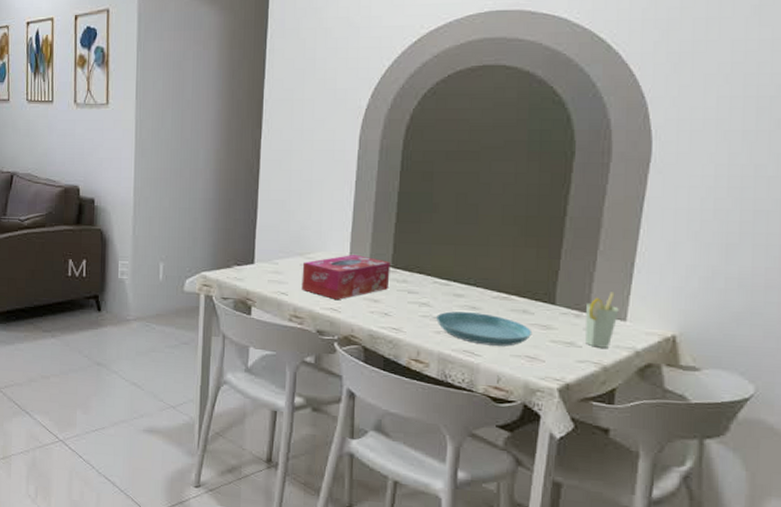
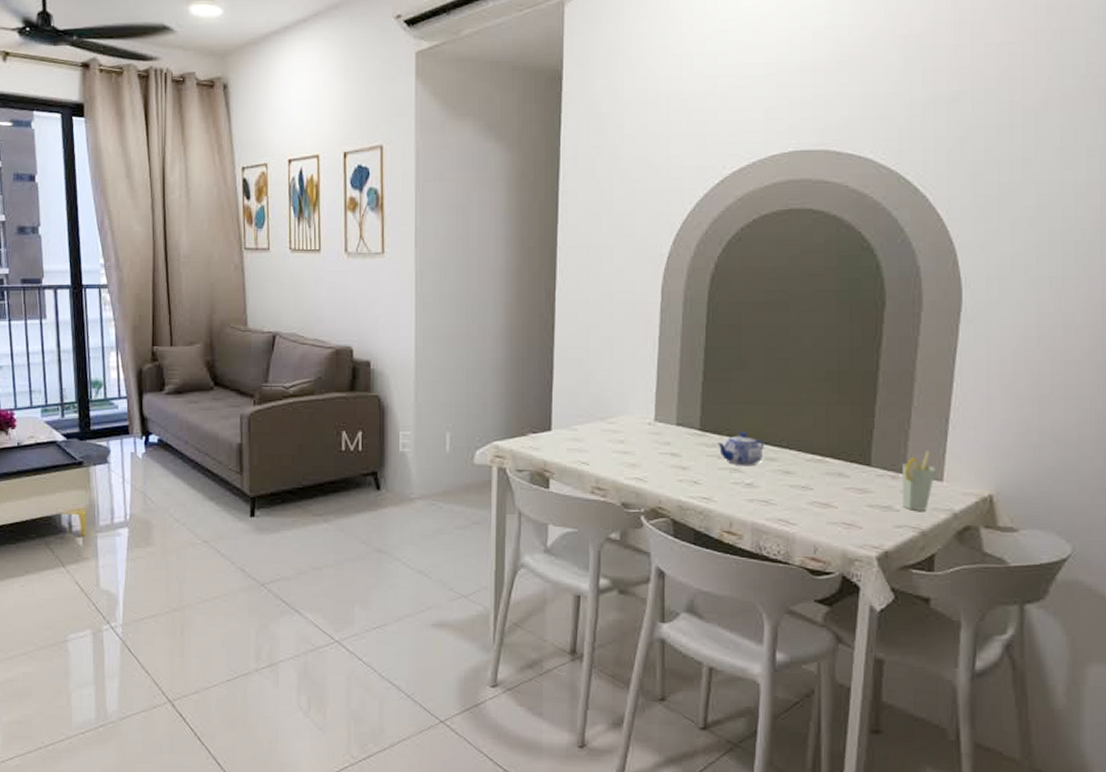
tissue box: present [301,254,390,300] -> none [604,417,698,468]
teapot: none [407,270,453,302] -> present [716,432,765,467]
saucer: present [436,311,533,346] -> none [749,477,849,513]

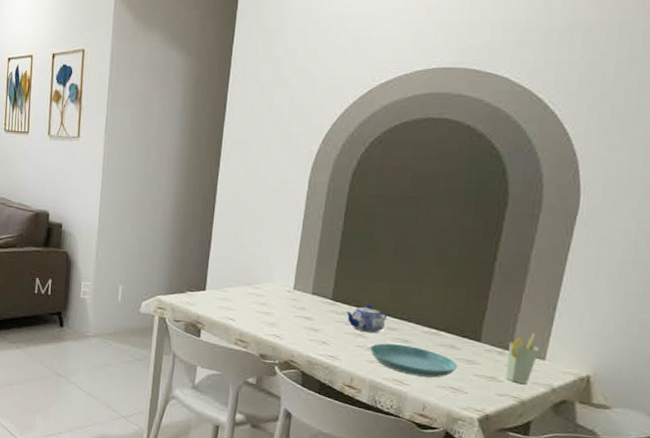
saucer: none [749,477,849,513] -> present [370,343,458,378]

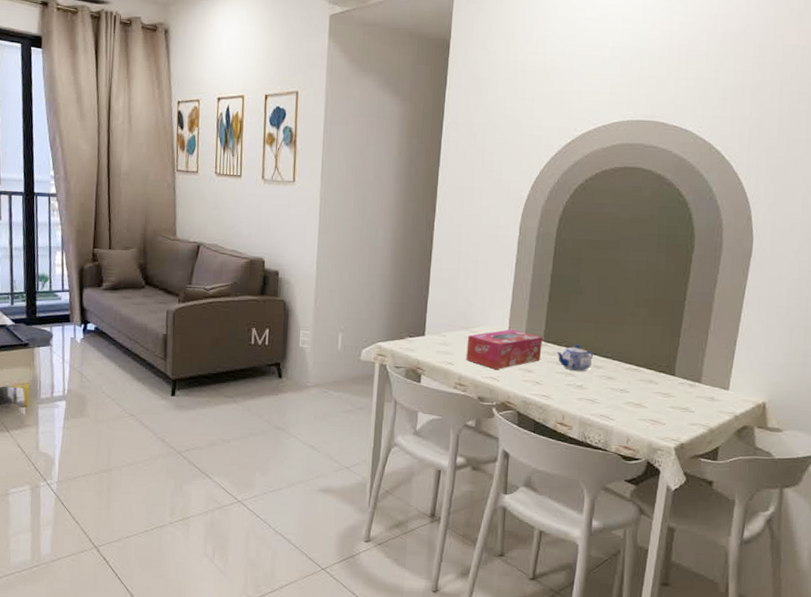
tissue box: none [248,286,331,327] -> present [466,329,543,369]
saucer: present [370,343,458,378] -> none [579,381,656,412]
cup: present [506,333,539,384] -> none [697,365,724,413]

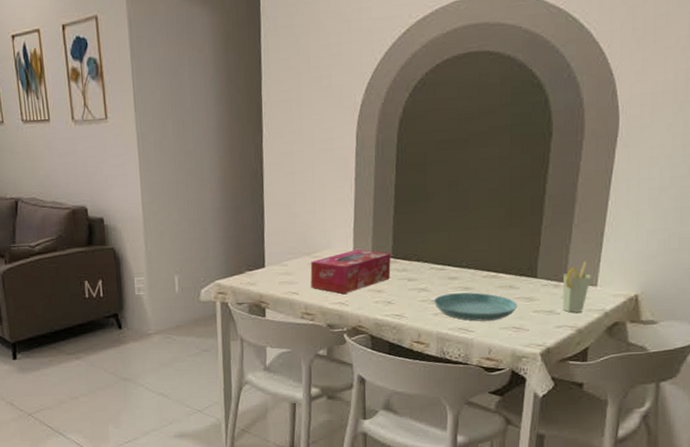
teapot: present [556,344,594,372] -> none [406,256,448,286]
saucer: none [579,381,656,412] -> present [434,292,518,321]
cup: none [697,365,724,413] -> present [563,261,591,313]

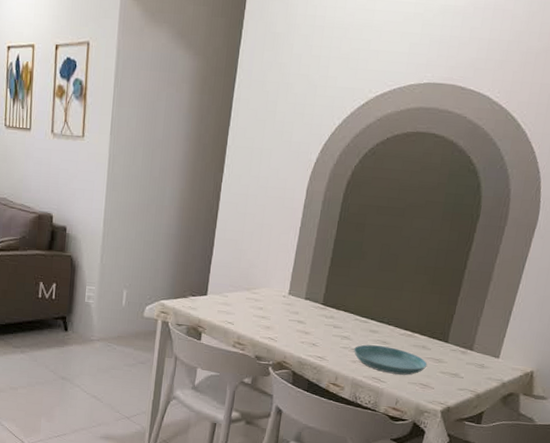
tissue box: present [310,249,391,294] -> none [246,291,322,330]
cup: present [563,261,591,313] -> none [466,334,495,379]

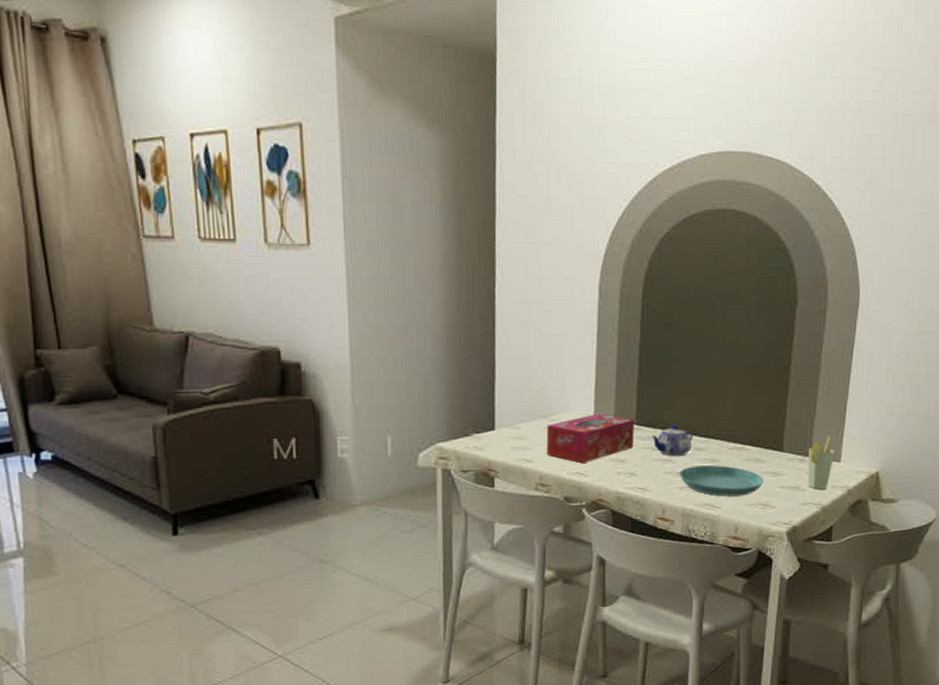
tissue box: none [246,291,322,330] -> present [546,413,634,463]
teapot: none [333,308,371,336] -> present [650,424,694,457]
cup: none [466,334,495,379] -> present [808,435,835,489]

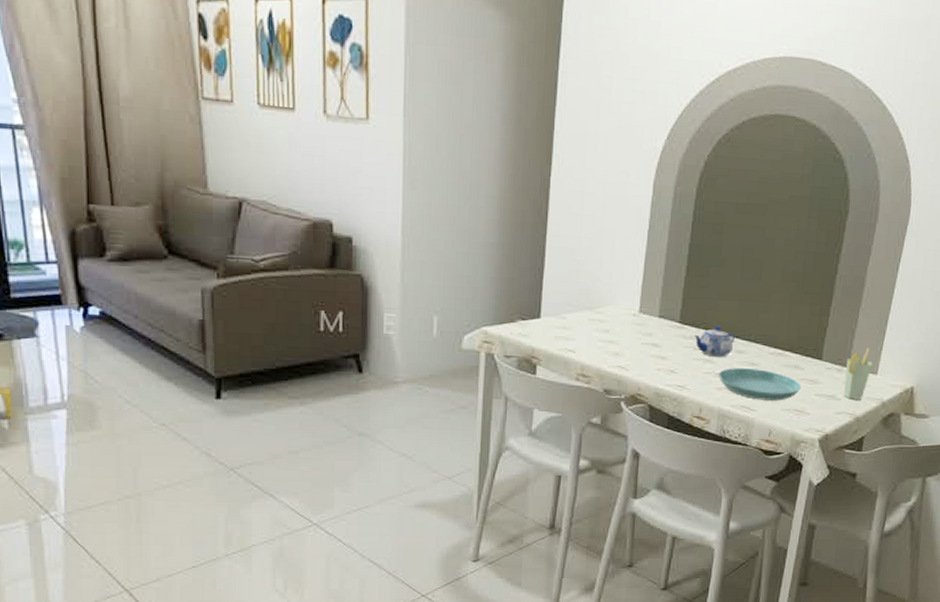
tissue box: present [546,413,634,463] -> none [590,308,679,357]

